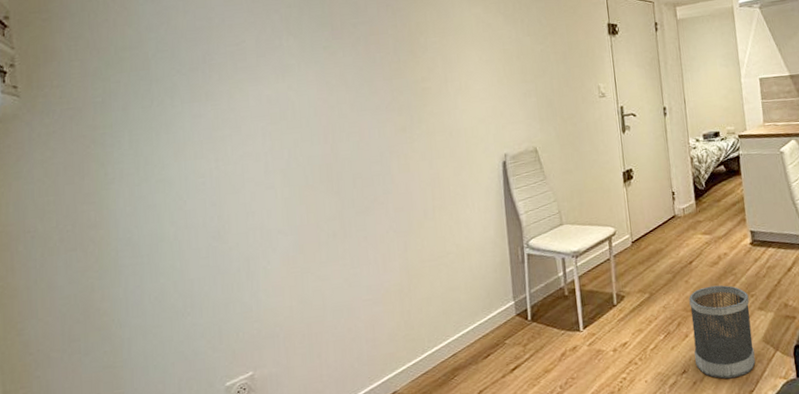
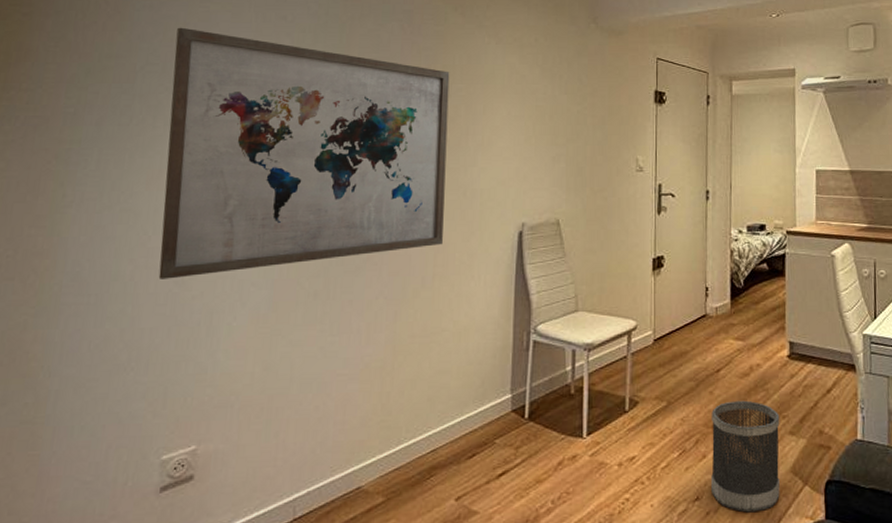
wall art: none [179,15,438,236] -> present [158,27,450,279]

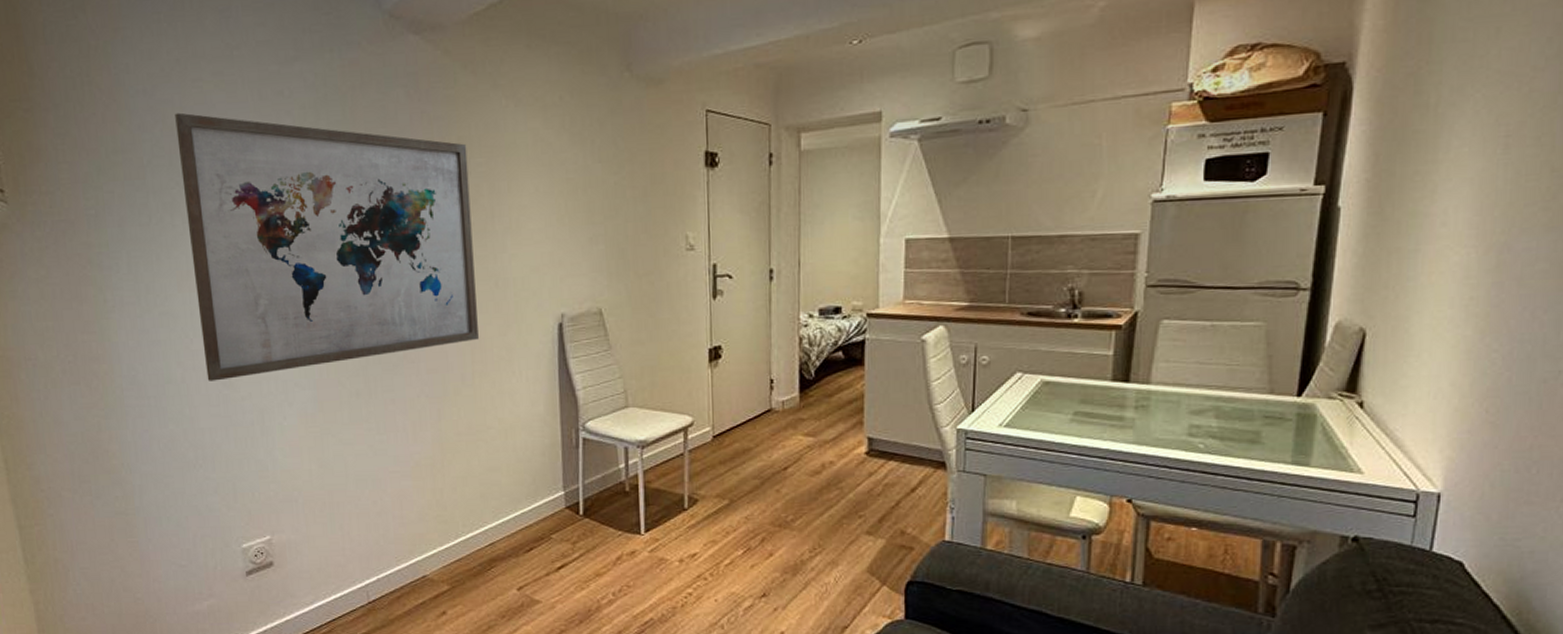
wastebasket: present [711,400,780,513] -> none [778,499,856,610]

